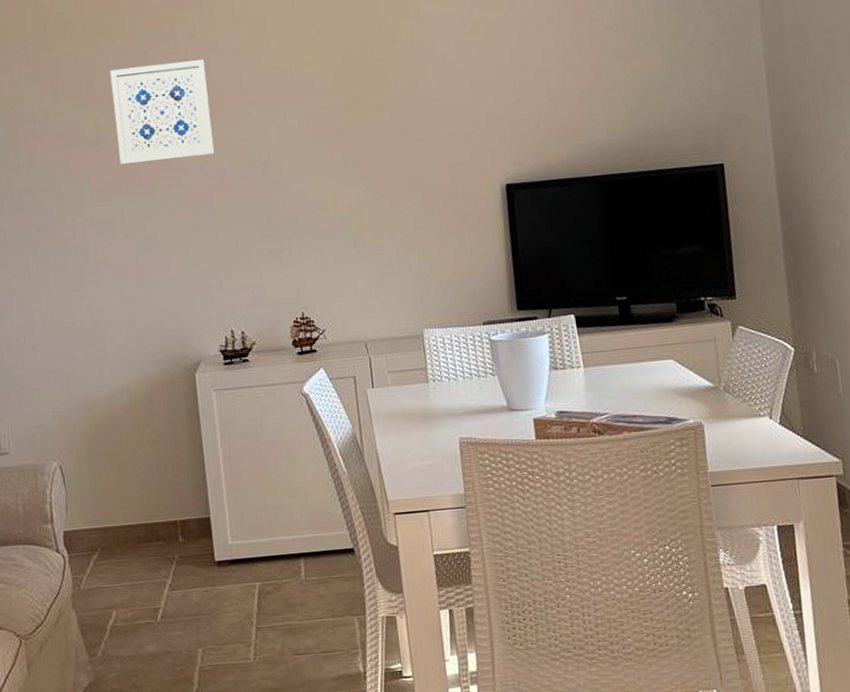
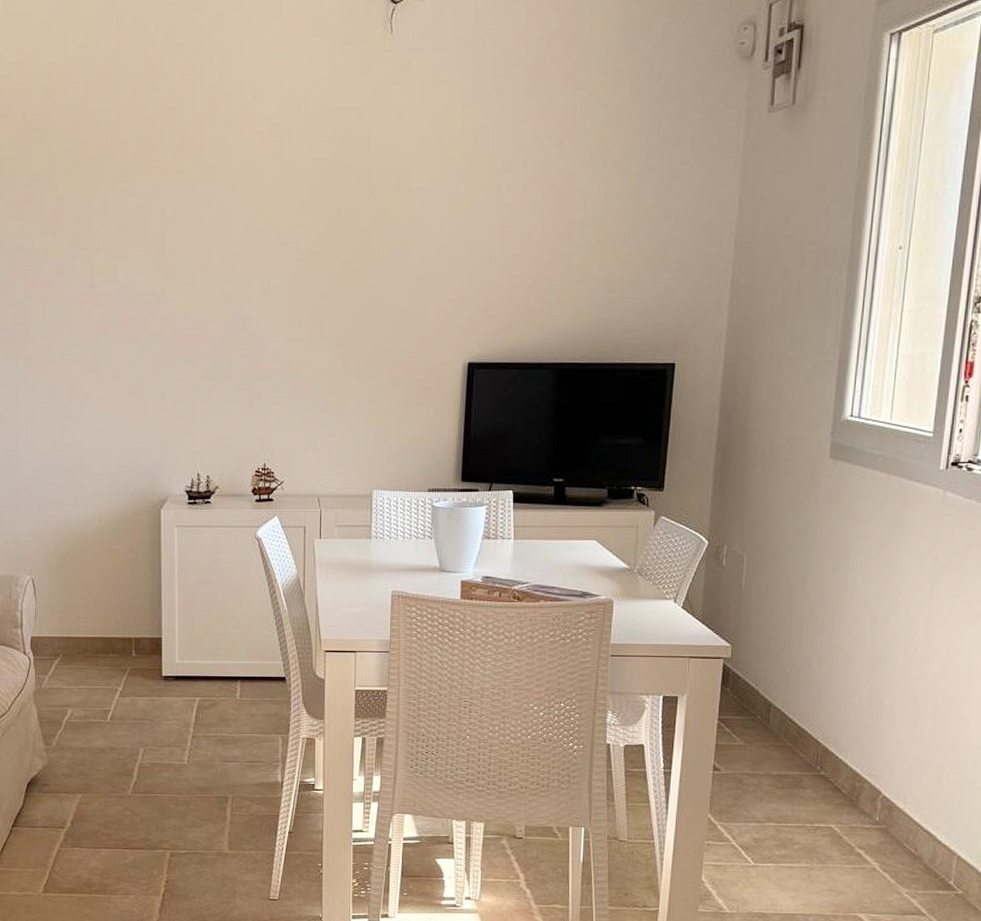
wall art: present [110,59,215,164] -> none [108,212,200,308]

